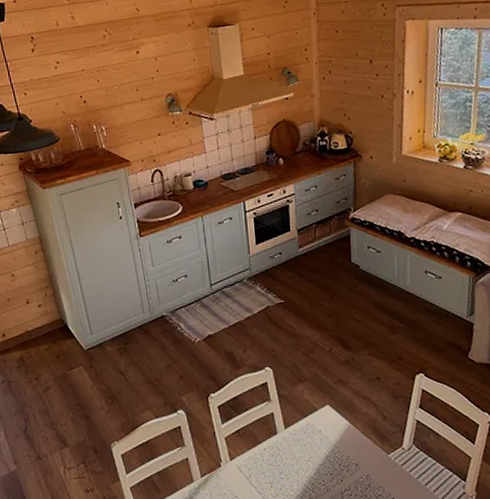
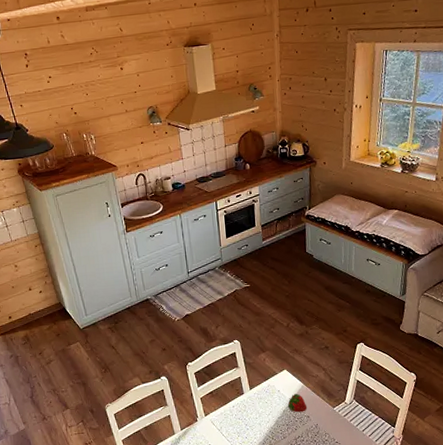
fruit: none [331,435,356,459] -> present [287,393,307,413]

